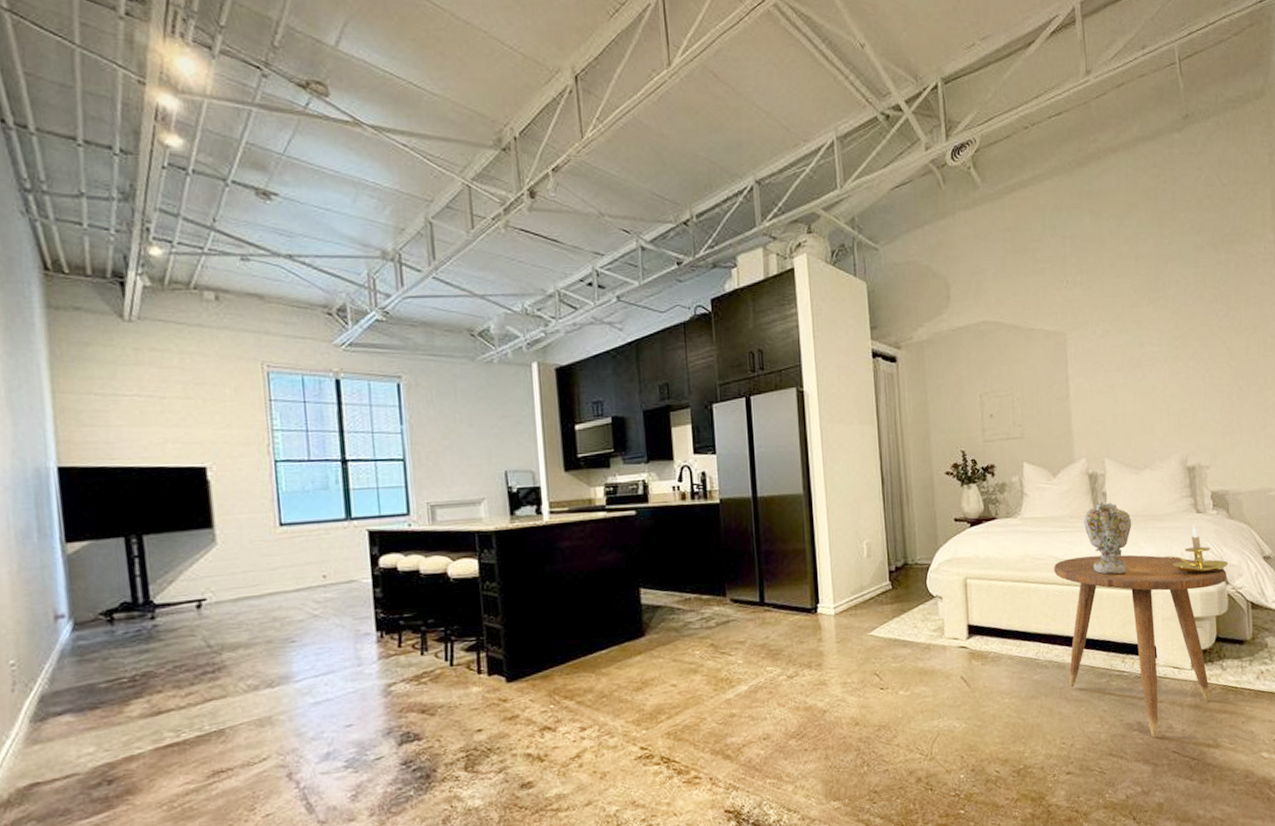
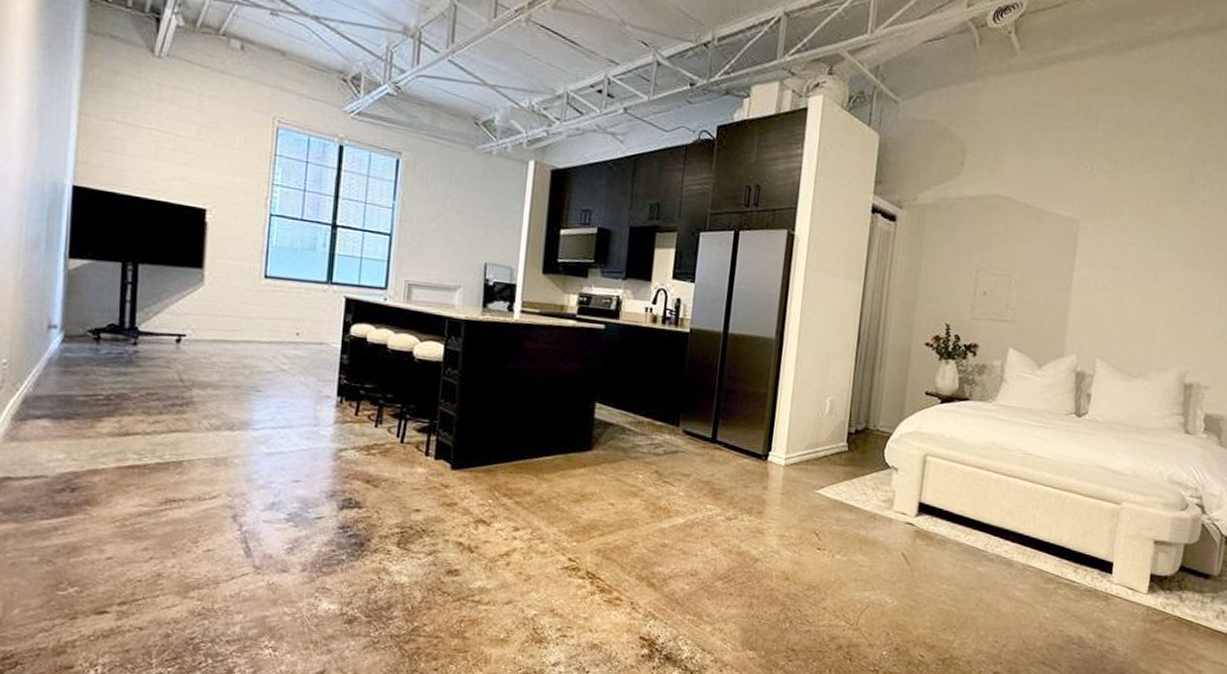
side table: present [1054,554,1226,738] -> none [1014,455,1205,656]
vase: present [1084,502,1132,575] -> none [1061,404,1113,482]
candle holder: present [1163,525,1228,573] -> none [1139,445,1209,498]

